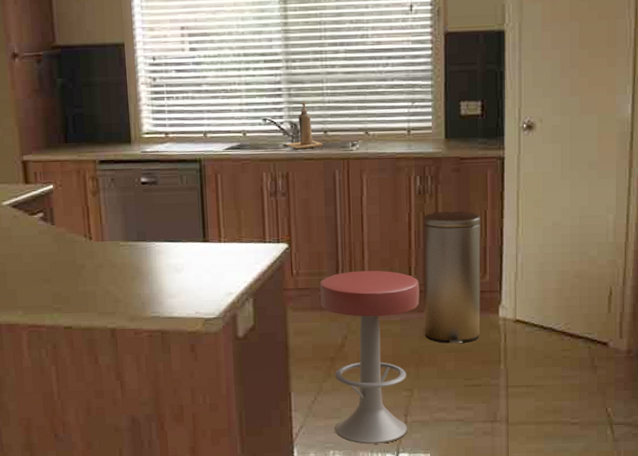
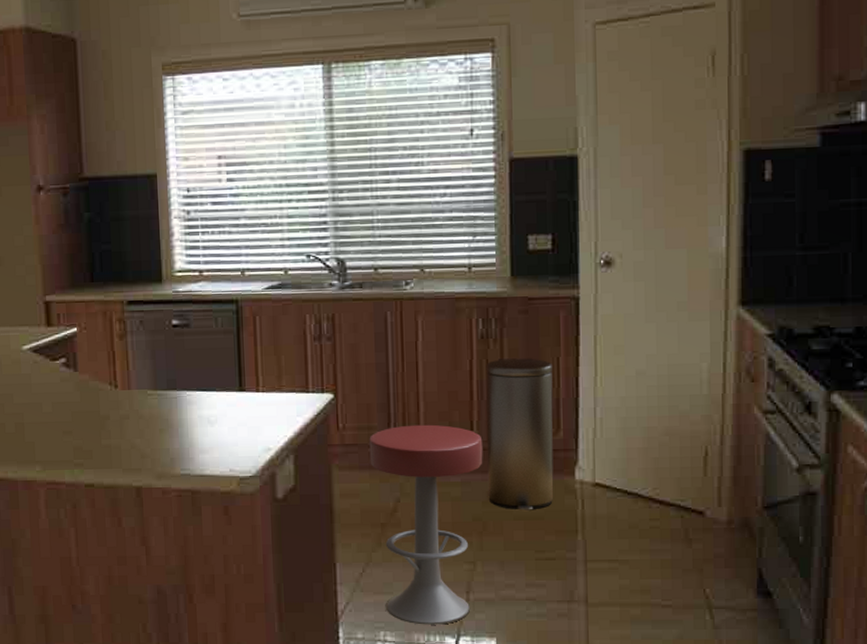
soap dispenser: present [286,101,324,149] -> none [332,235,374,288]

